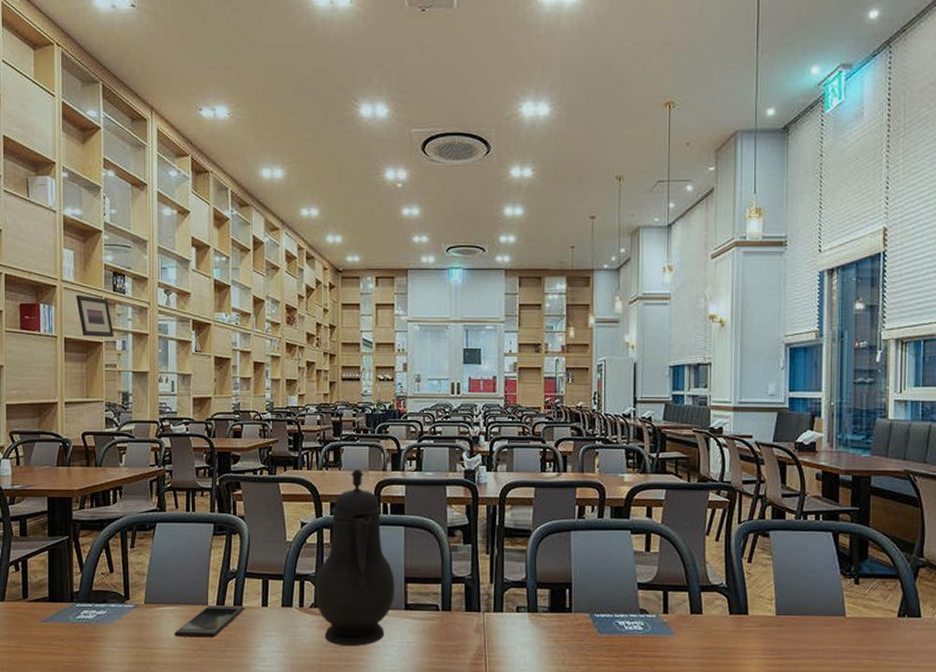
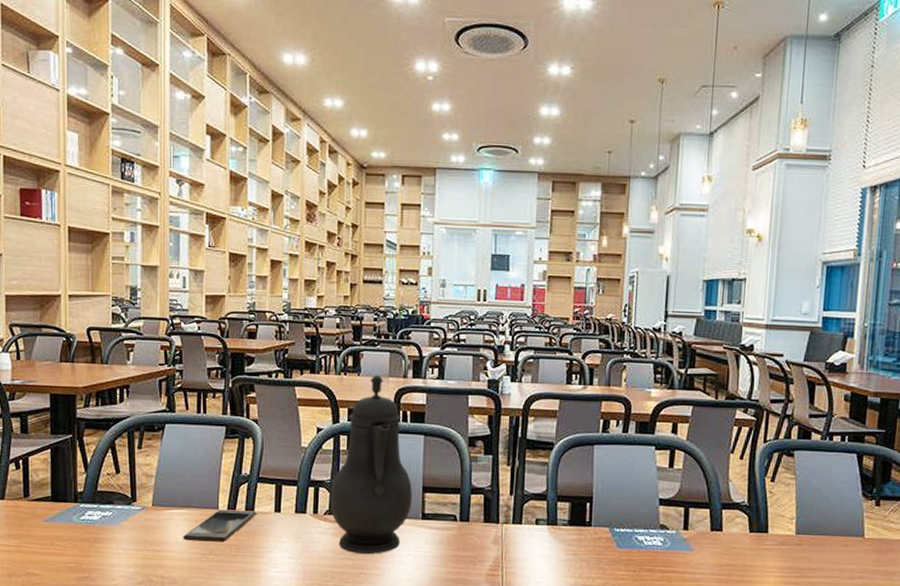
picture frame: present [76,294,114,338] -> none [81,181,122,229]

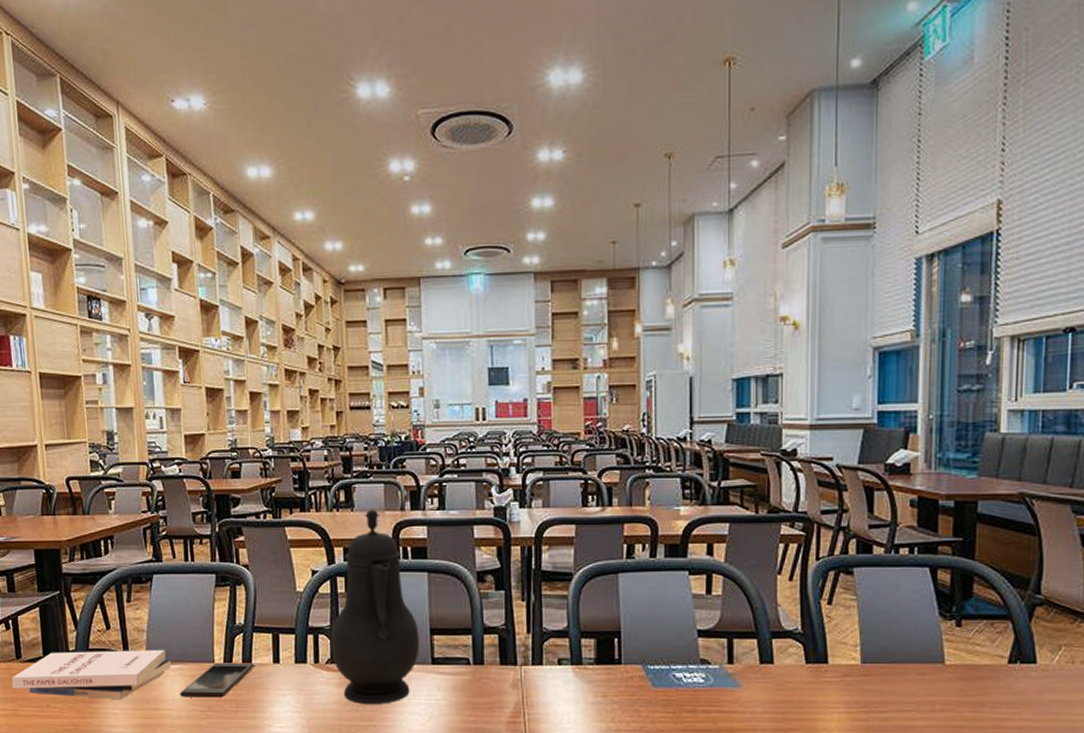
books: none [17,492,177,540] -> present [11,649,172,699]

